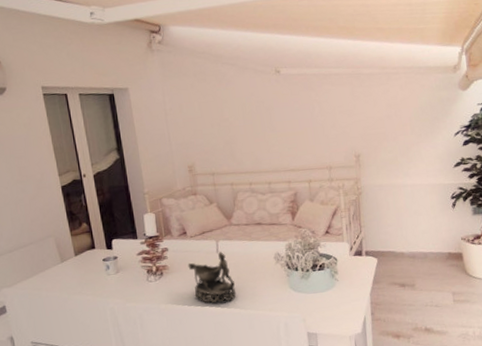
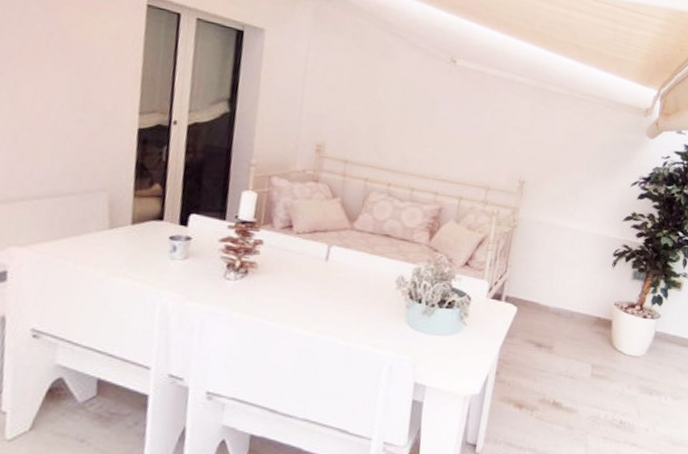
decorative bowl: present [187,252,237,303] -> none [282,260,340,326]

